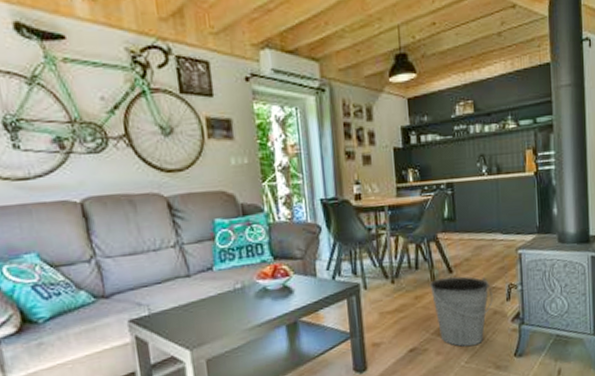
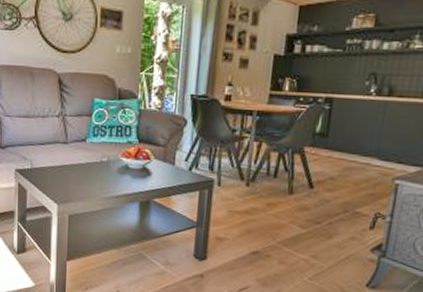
bucket: present [429,276,493,347] -> none [285,191,355,265]

